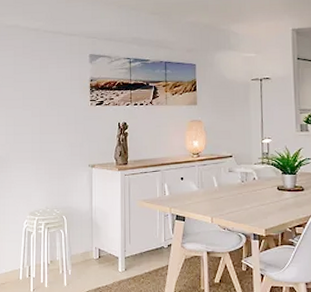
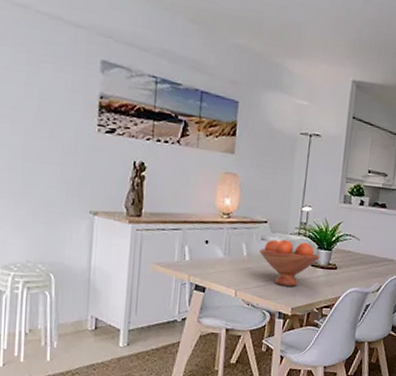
fruit bowl: none [228,169,286,210] -> present [258,239,320,286]

